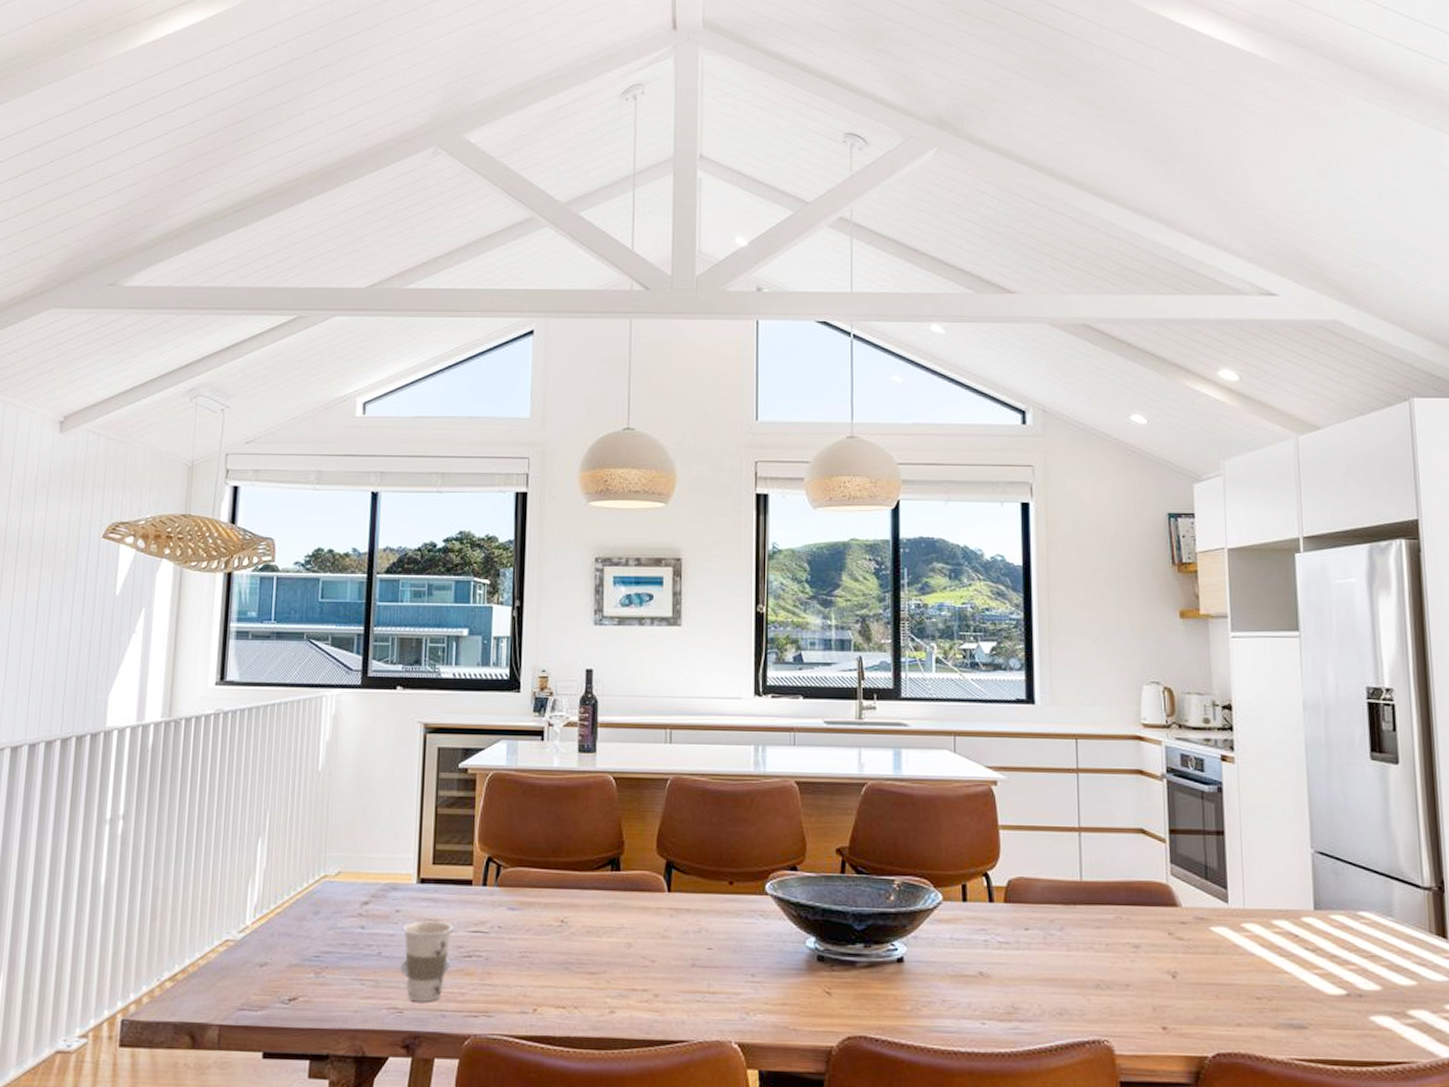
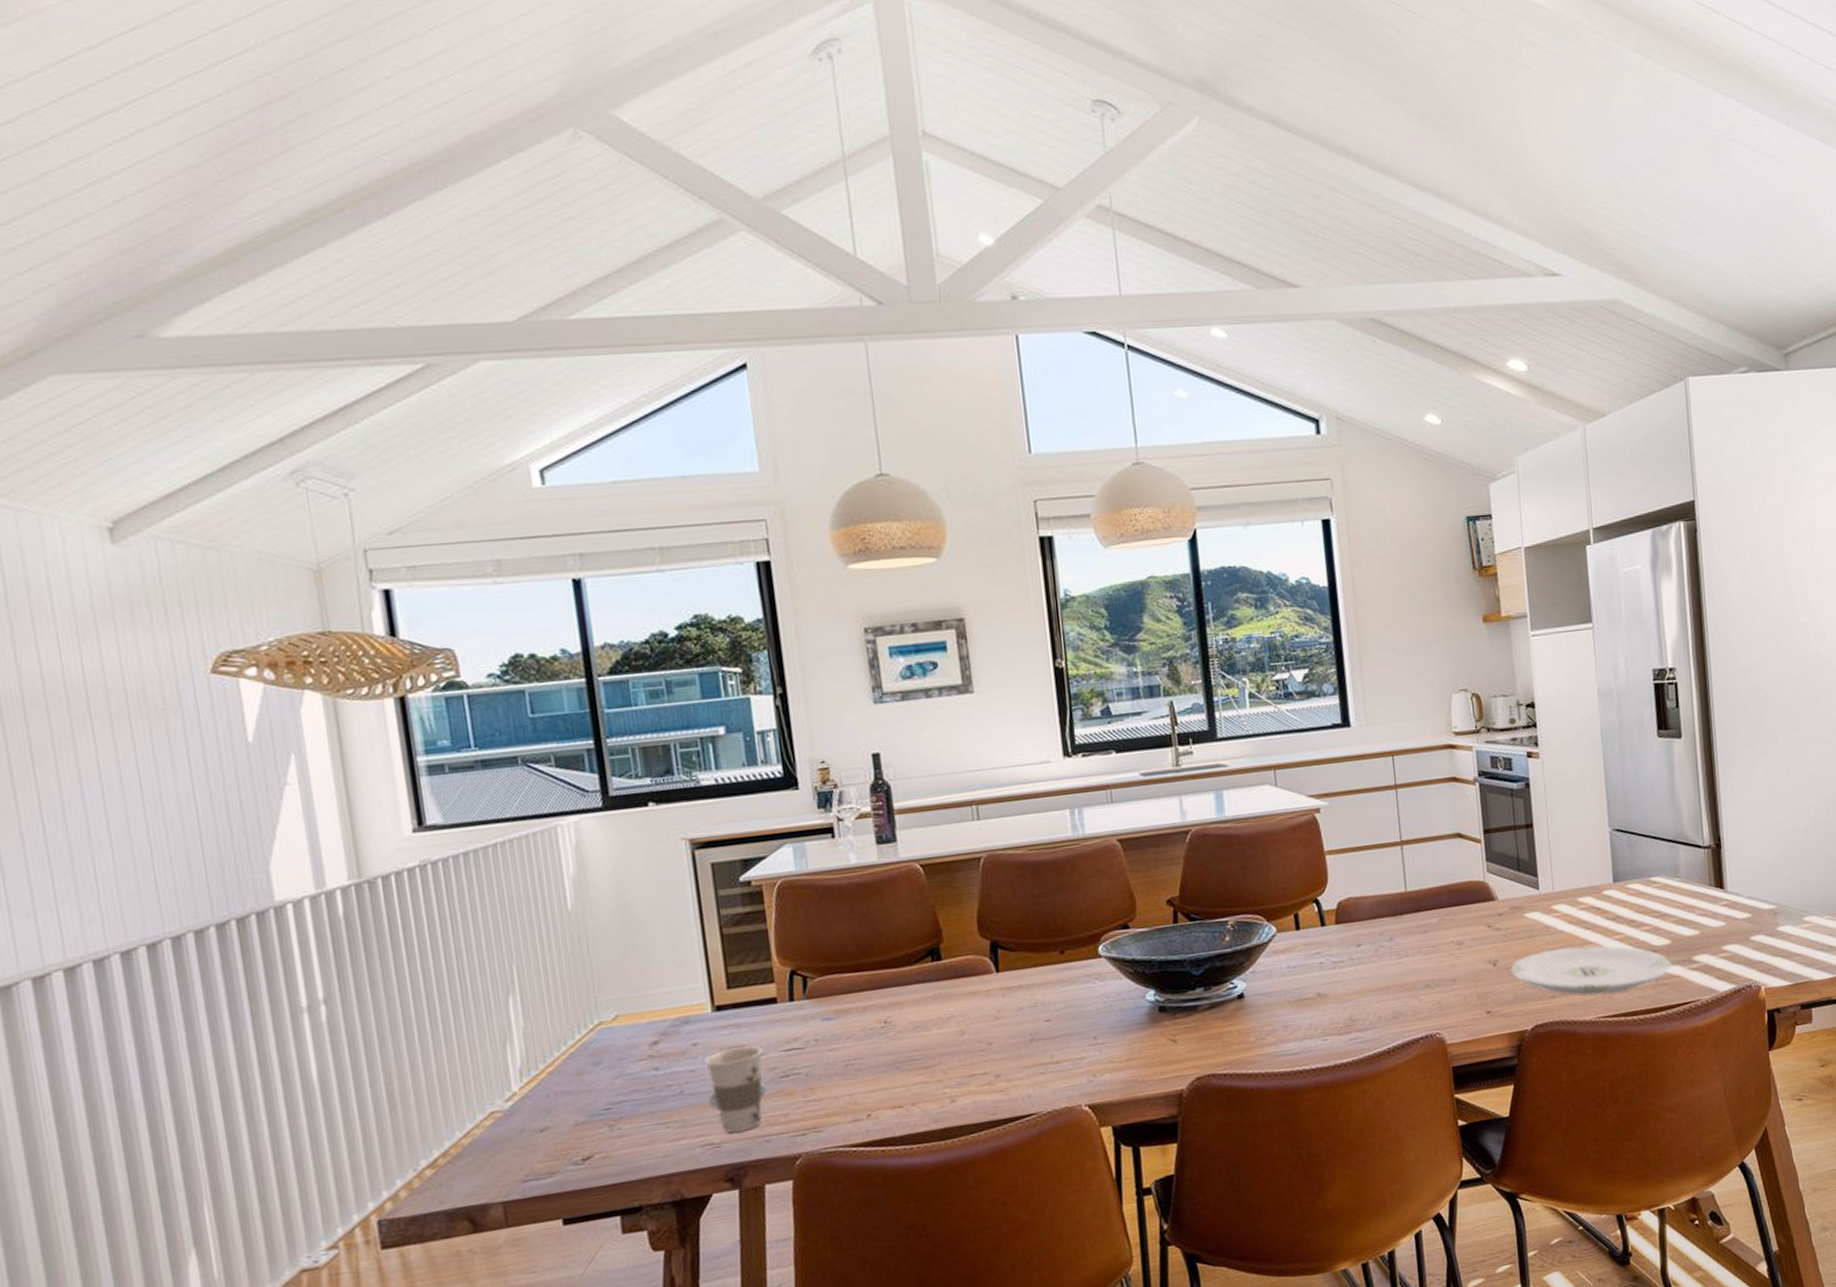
plate: none [1191,971,1382,1034] -> present [1510,946,1672,995]

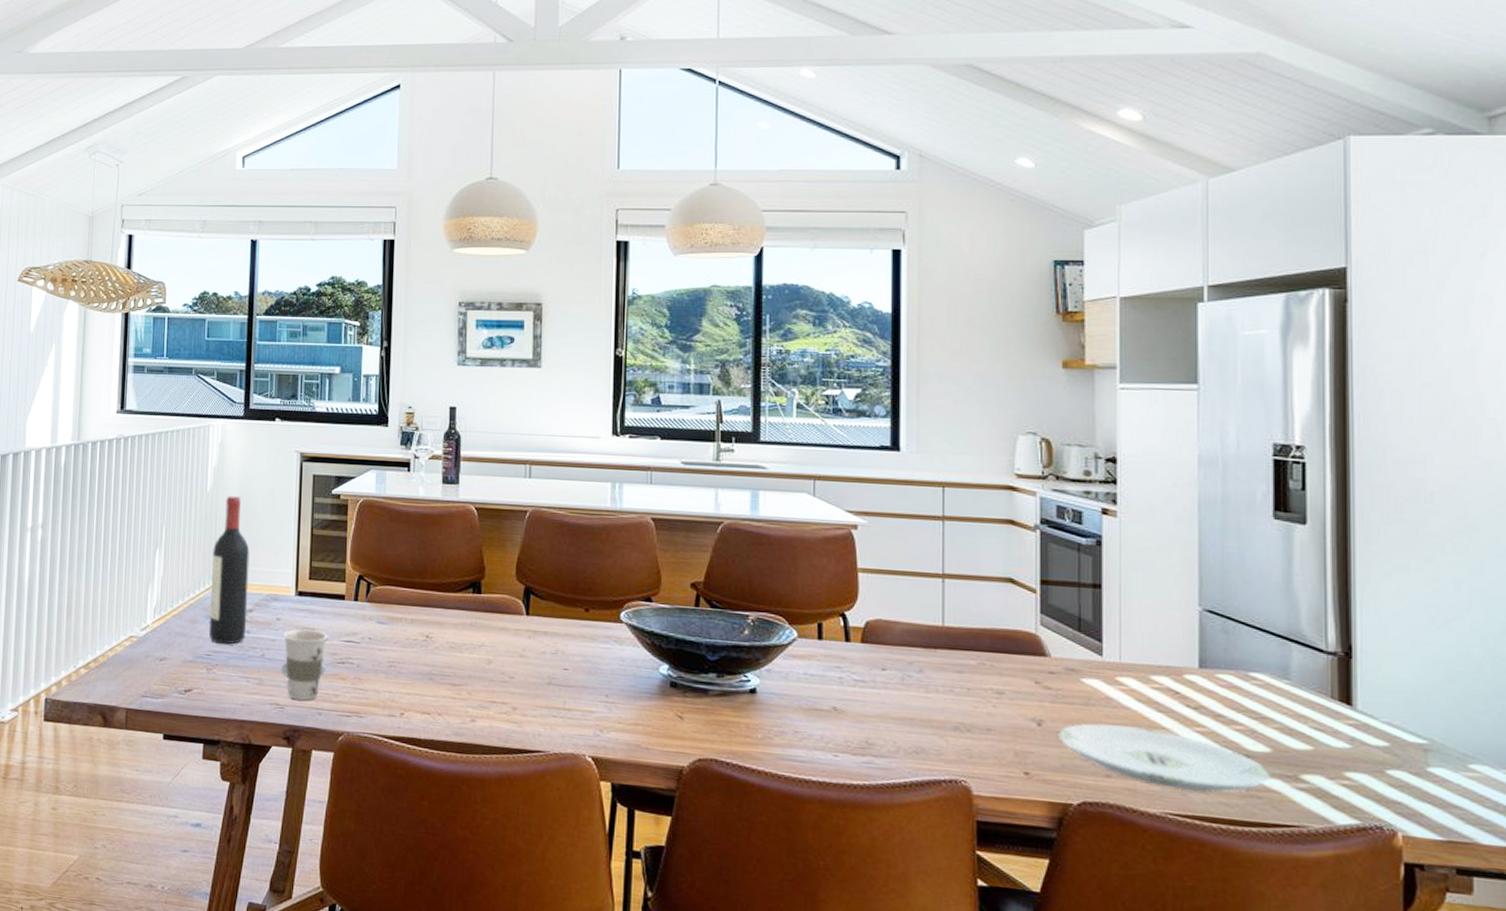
wine bottle: none [589,908,654,1092] -> present [209,496,250,645]

